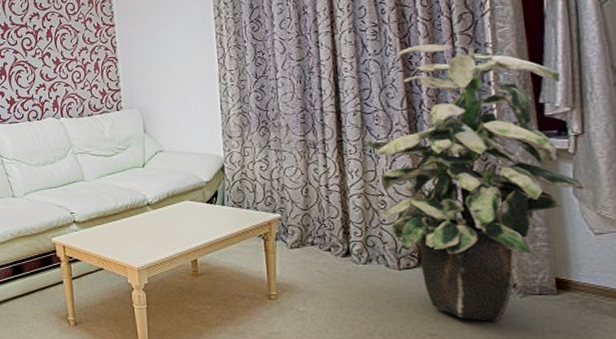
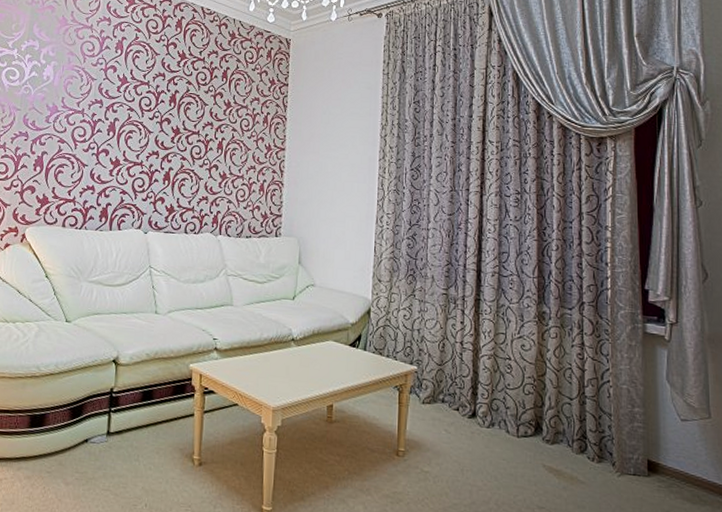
indoor plant: present [363,43,584,322] -> none [498,218,675,499]

